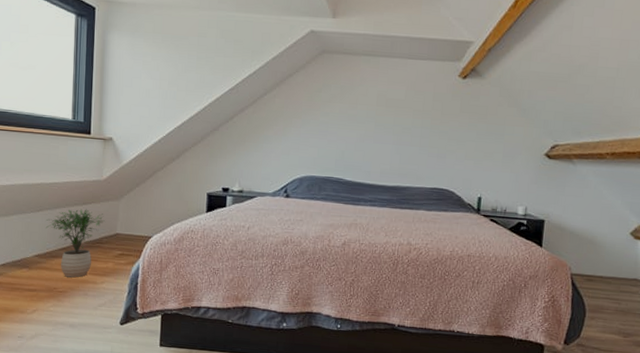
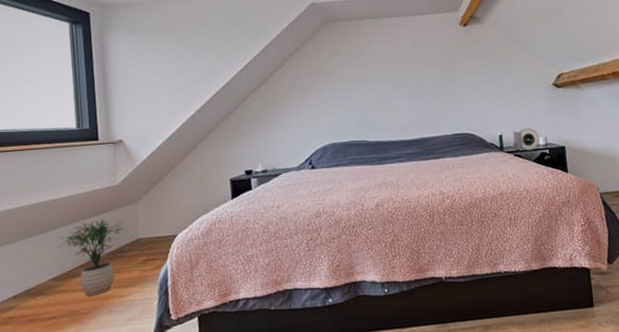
alarm clock: none [491,195,520,218] -> present [512,128,540,151]

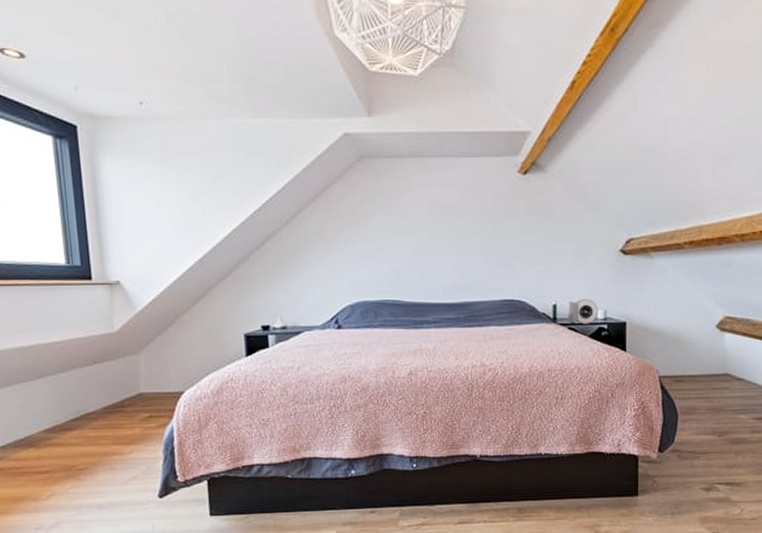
potted plant: present [58,218,124,296] -> none [49,369,124,451]

